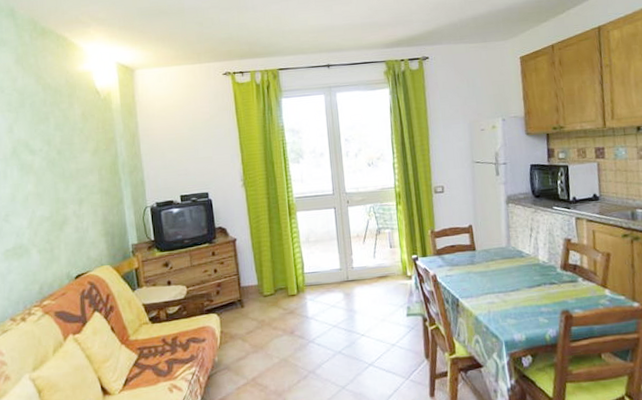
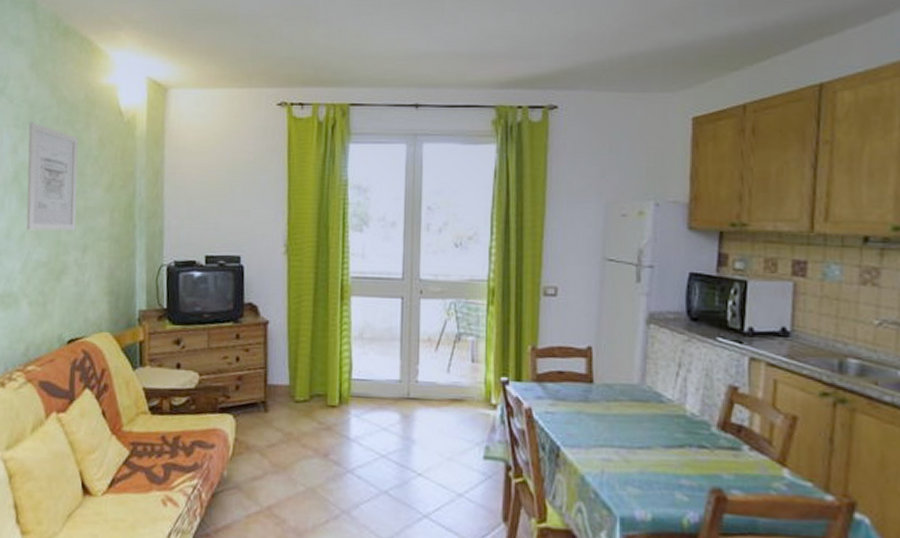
wall art: none [20,106,71,193] -> present [26,122,79,232]

